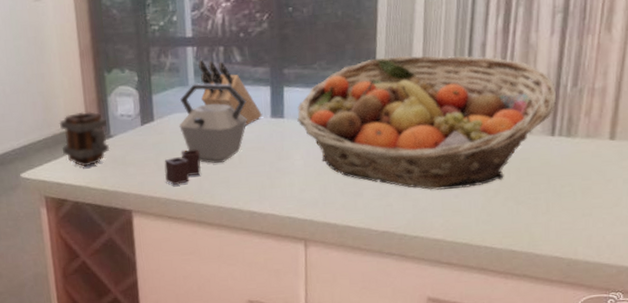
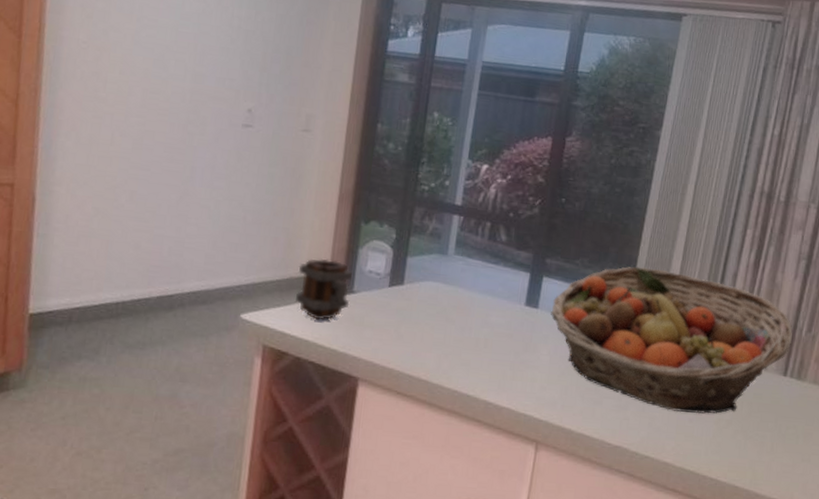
kettle: present [164,82,247,185] -> none [402,253,504,359]
knife block: present [197,59,262,126] -> none [458,230,517,309]

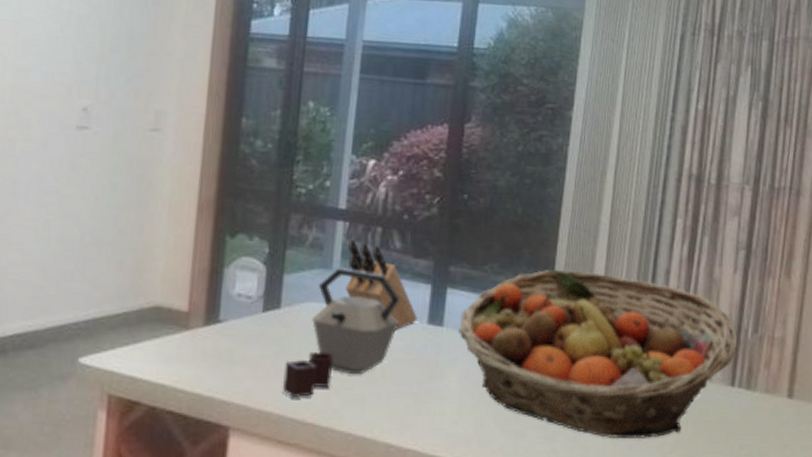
mug: present [296,258,353,321] -> none [148,282,218,359]
kettle: none [402,253,504,359] -> present [282,266,401,397]
knife block: none [458,230,517,309] -> present [346,239,418,330]

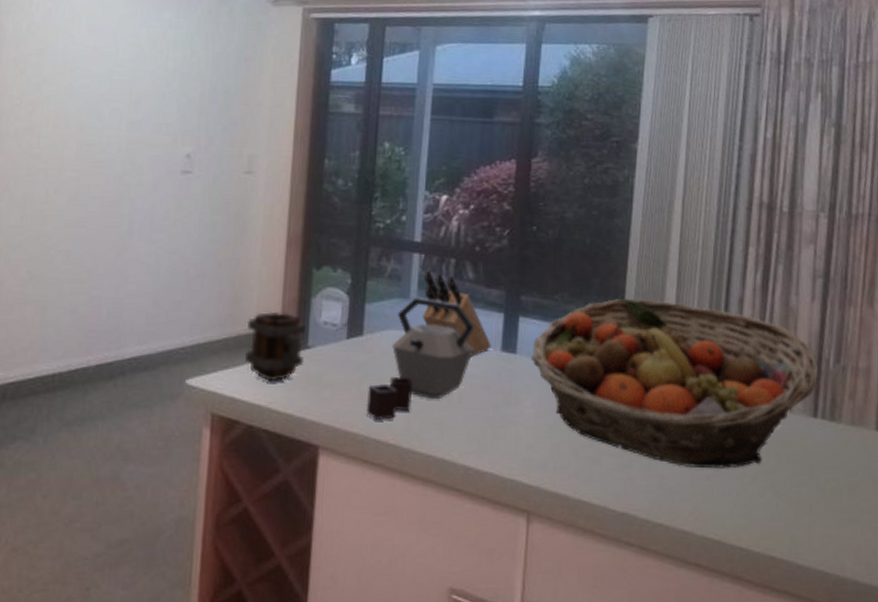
mug: none [148,282,218,359] -> present [245,311,307,382]

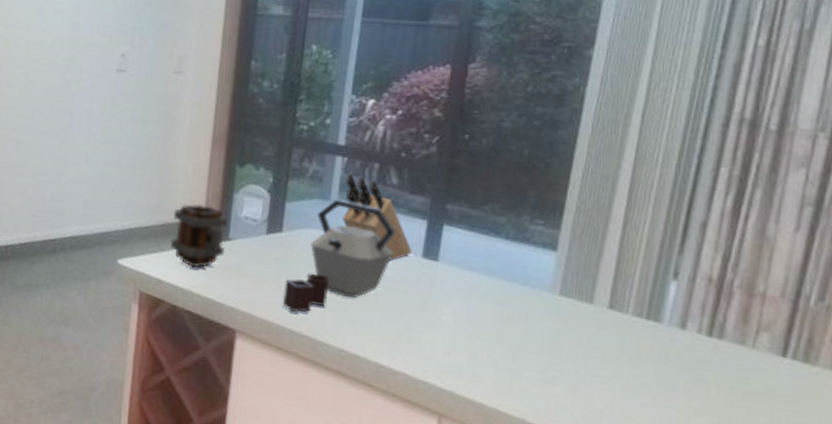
fruit basket: present [531,298,819,470] -> none [454,213,795,399]

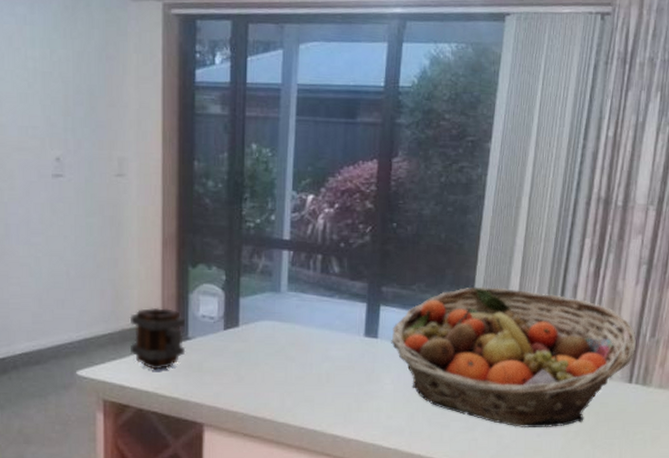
kettle: present [282,198,396,313] -> none [244,290,341,399]
knife block: present [342,173,412,261] -> none [292,265,356,342]
fruit basket: none [454,213,795,399] -> present [391,287,637,428]

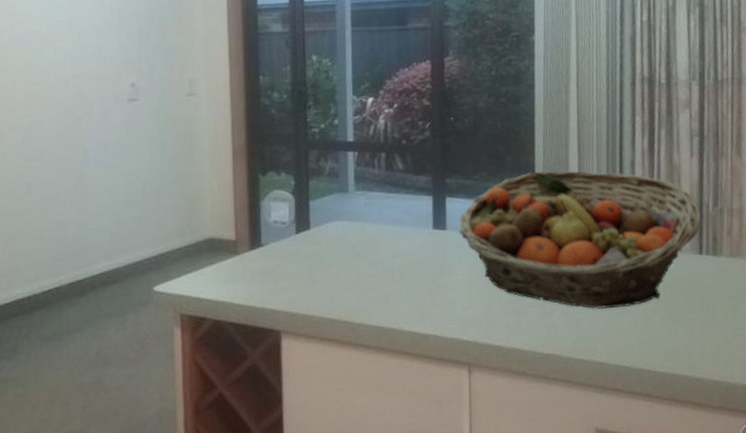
mug: present [129,307,186,370] -> none [203,216,260,280]

